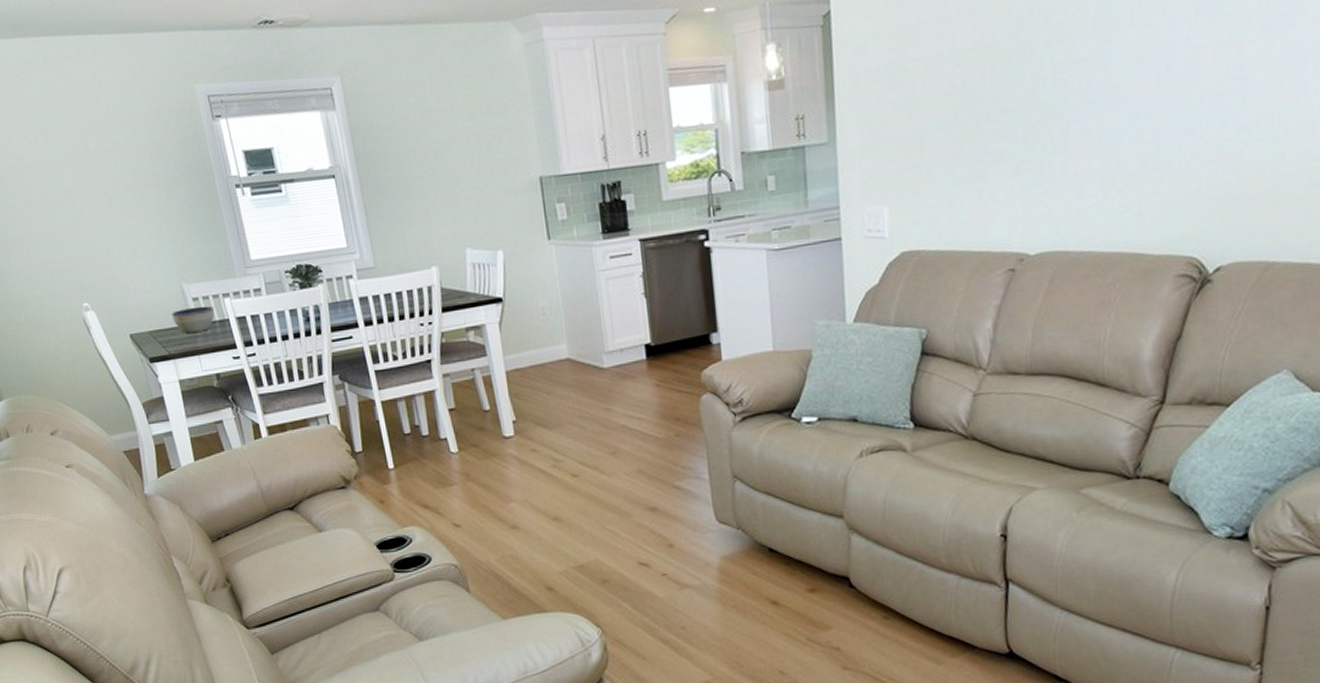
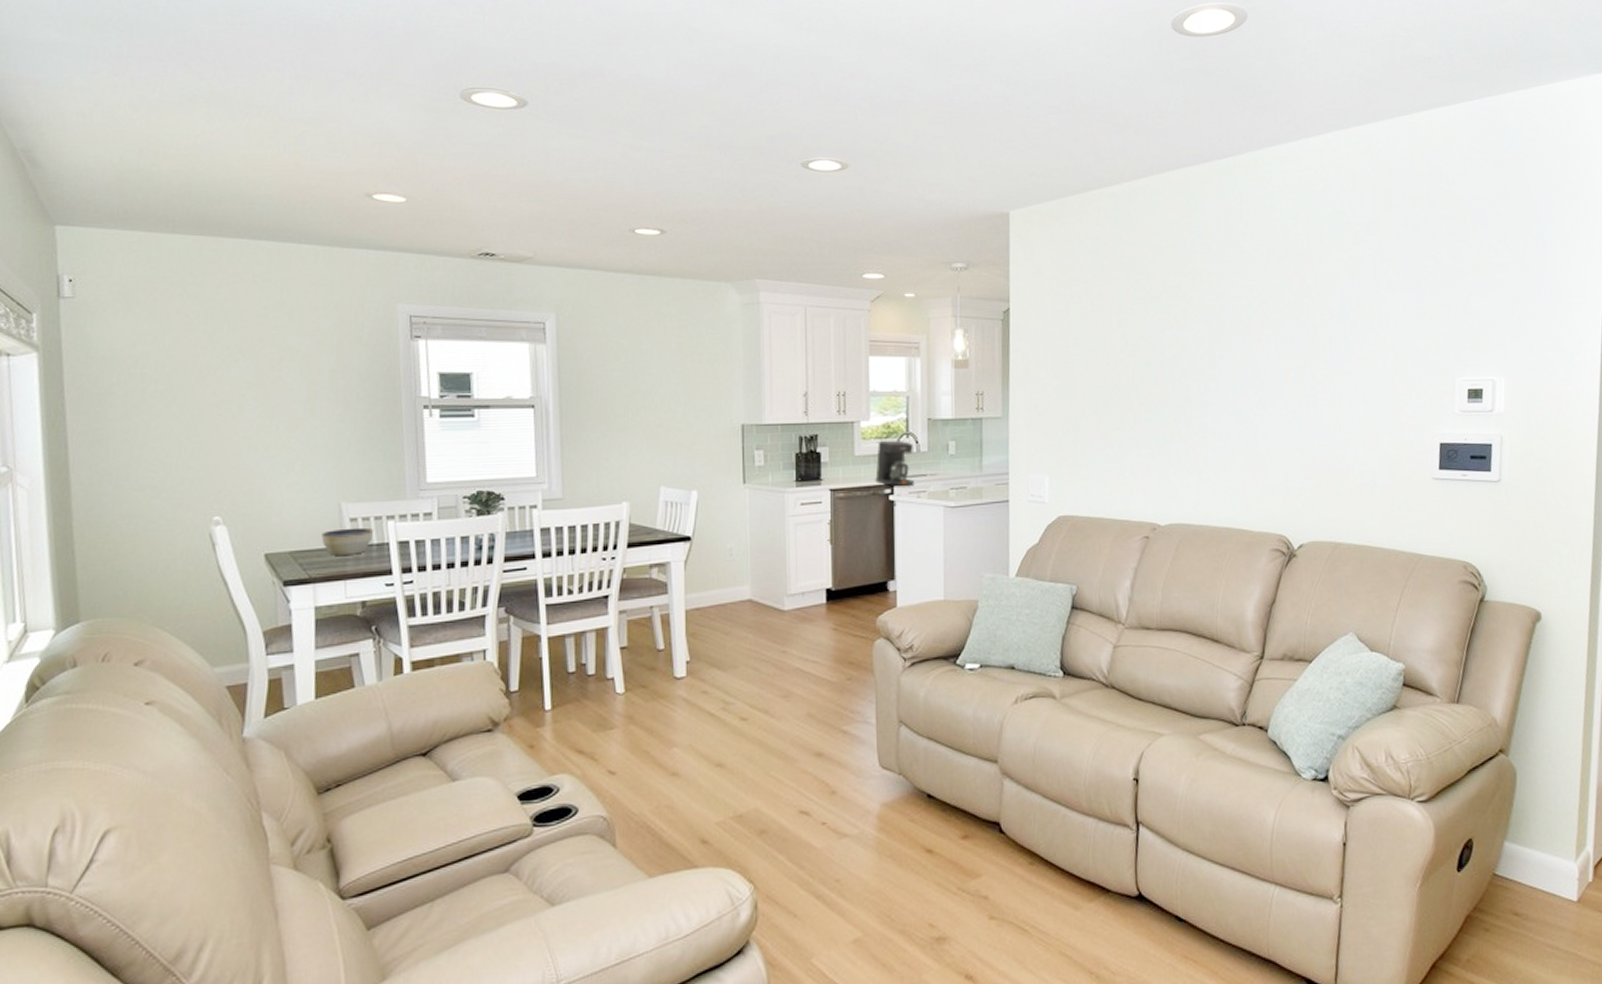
coffee maker: none [687,179,731,231] -> present [875,440,914,486]

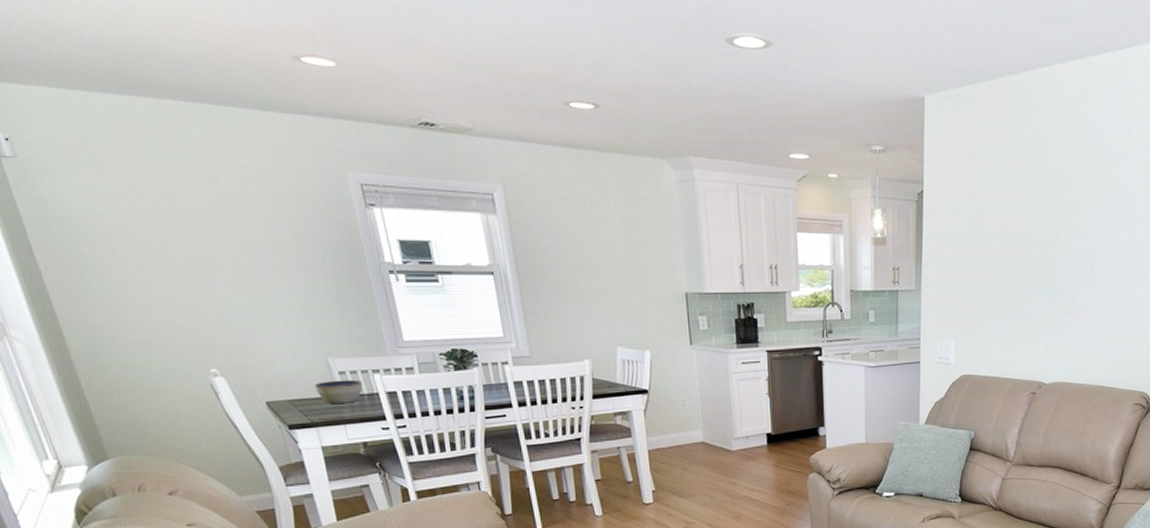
coffee maker: present [875,440,914,486] -> none [805,308,839,348]

